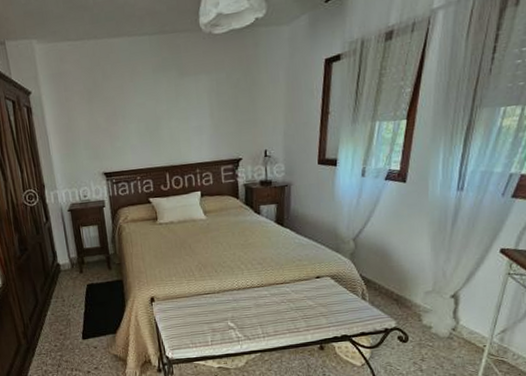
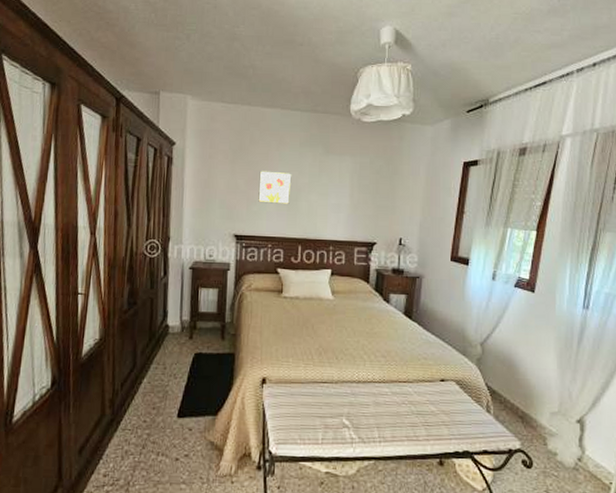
wall art: none [117,102,152,138] -> present [258,169,292,204]

